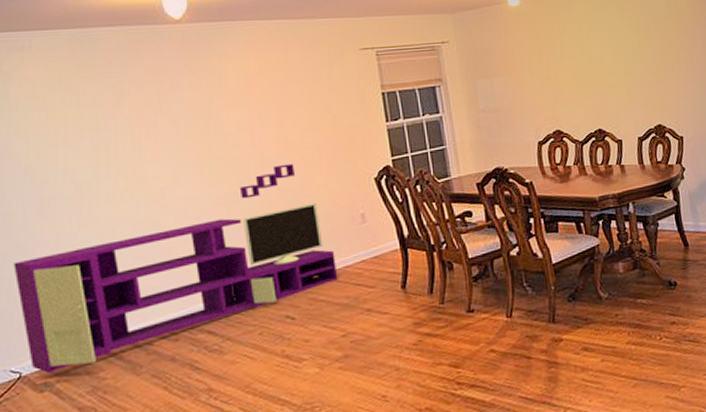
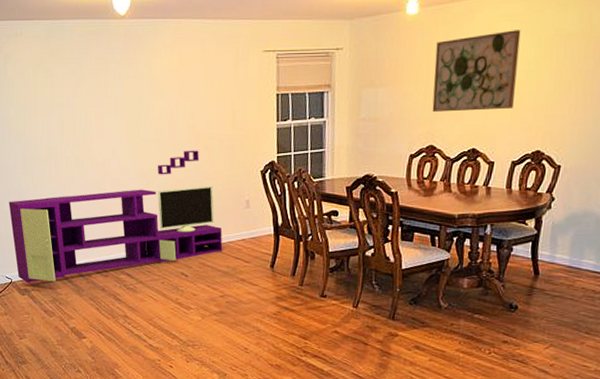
wall art: none [543,16,628,98] -> present [432,30,521,113]

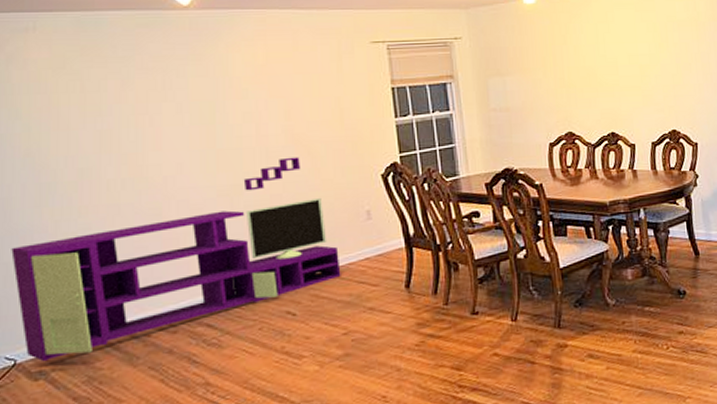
wall art: present [432,30,521,113] -> none [559,17,643,99]

